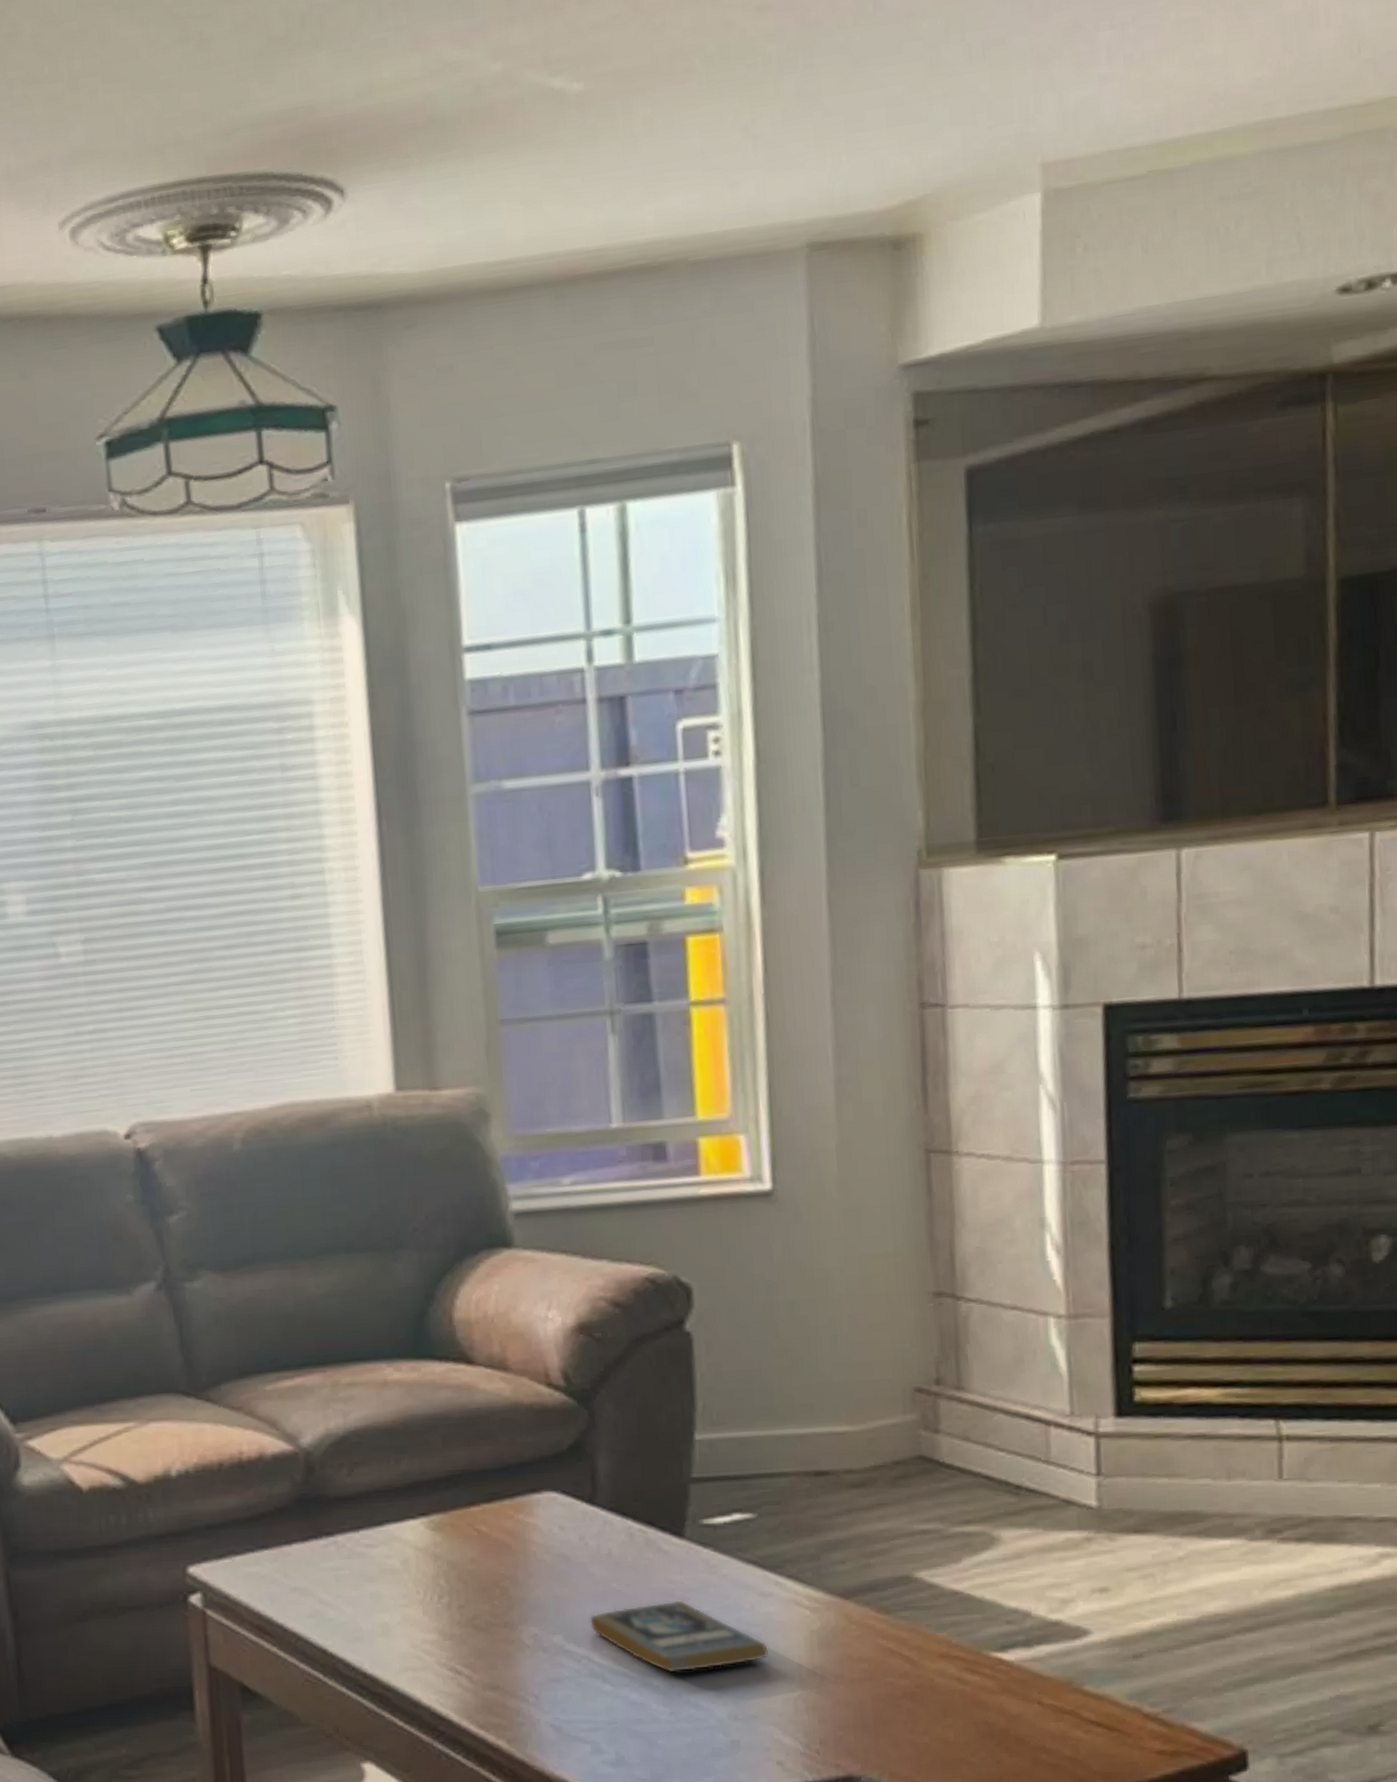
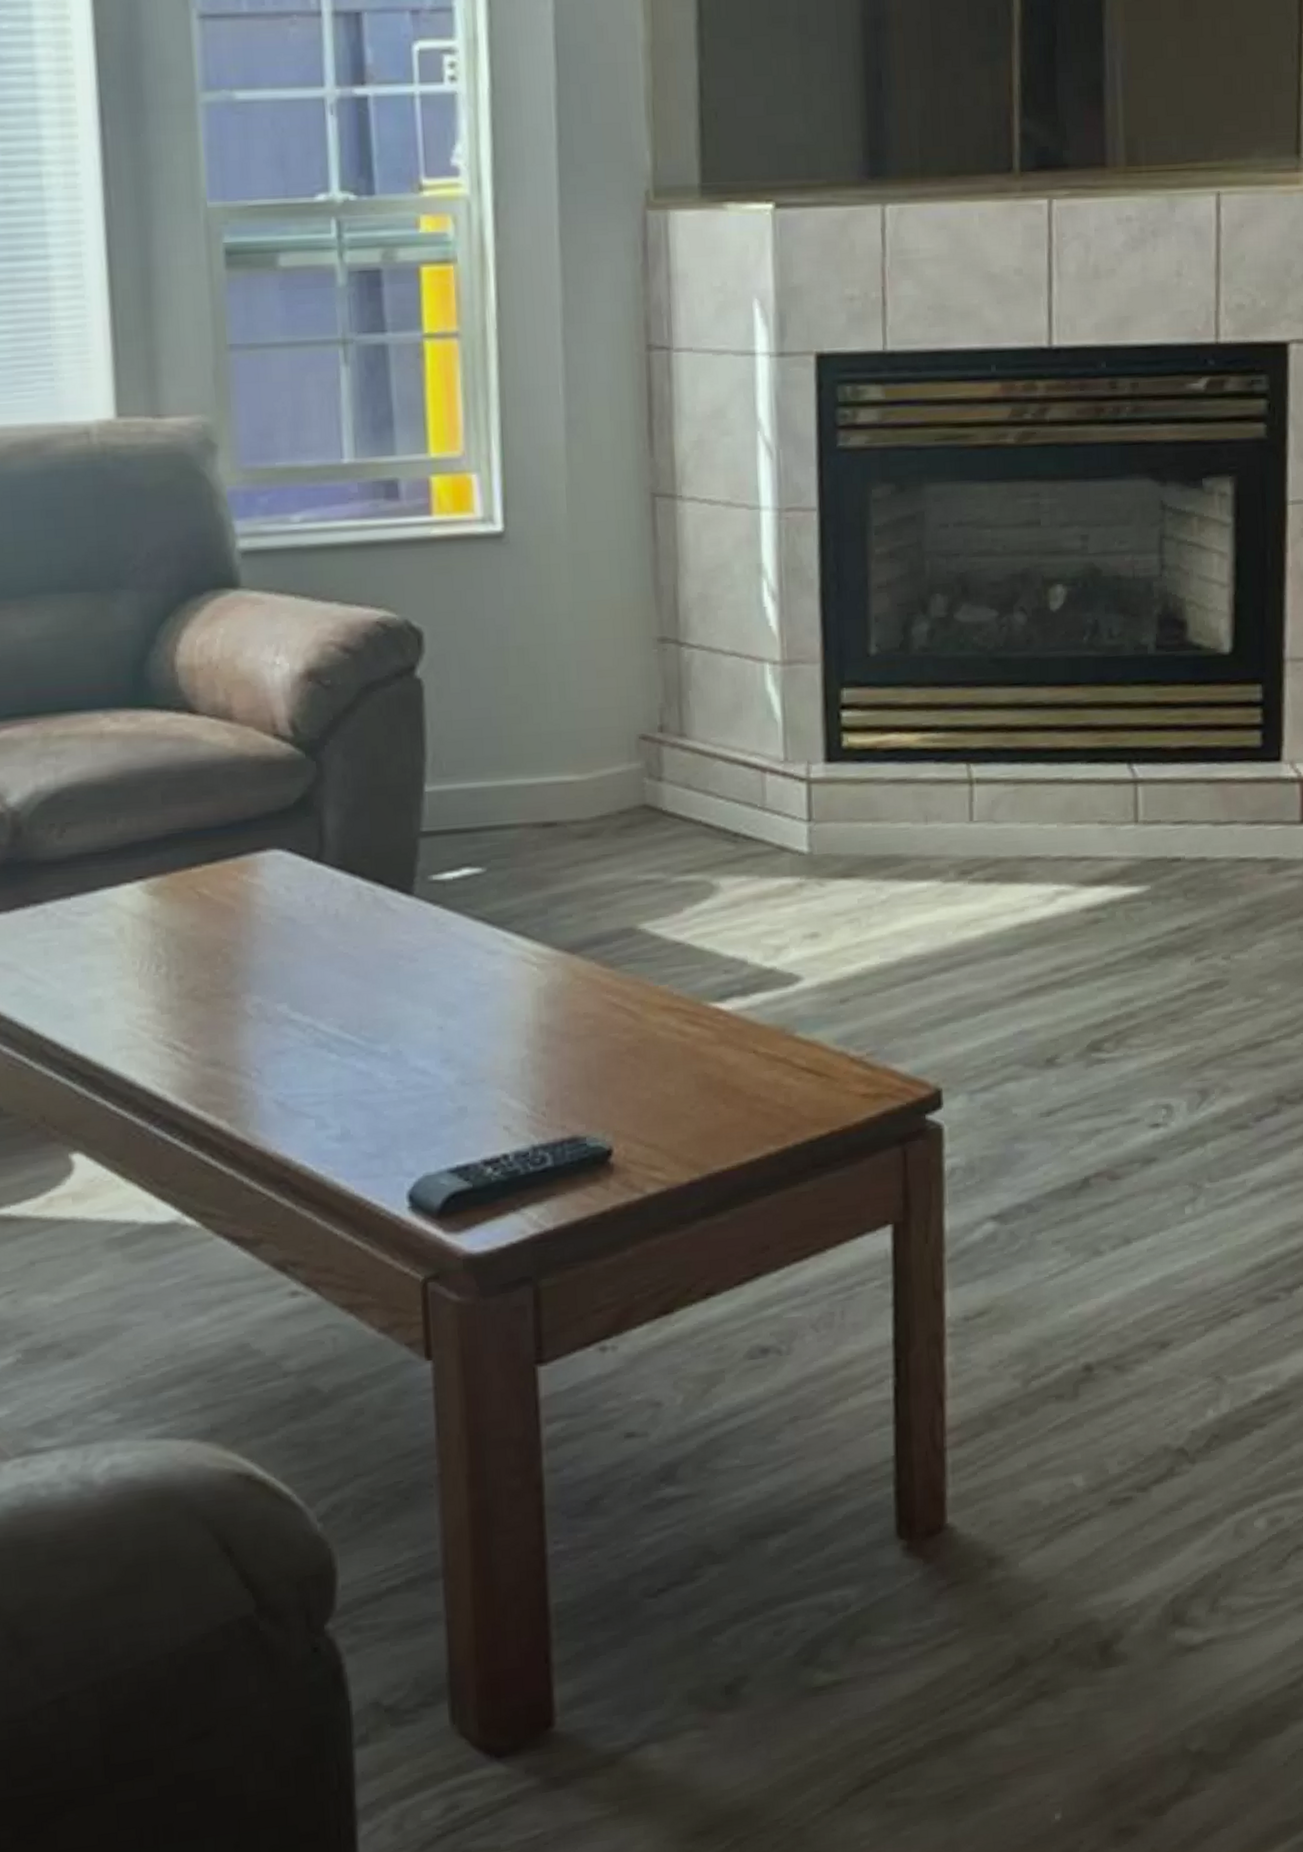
book: present [589,1600,769,1673] -> none [314,961,497,1039]

